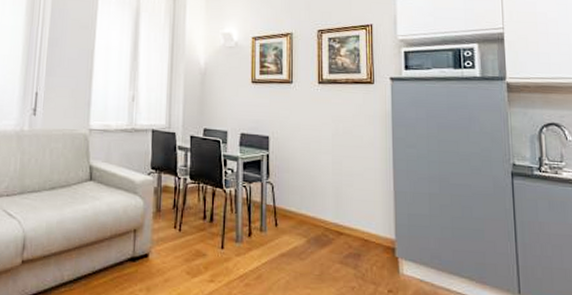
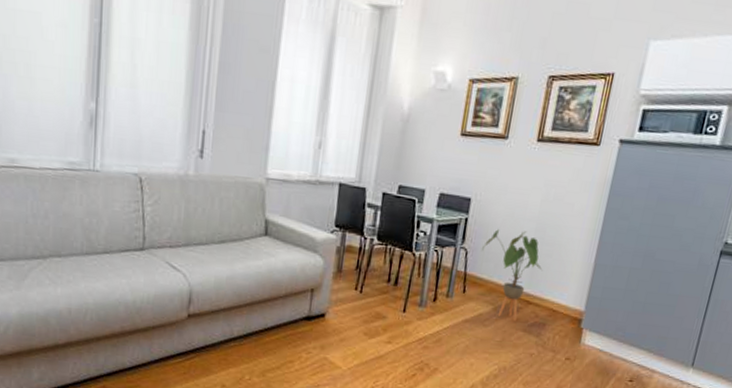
house plant: none [287,163,345,254] -> present [482,229,542,322]

